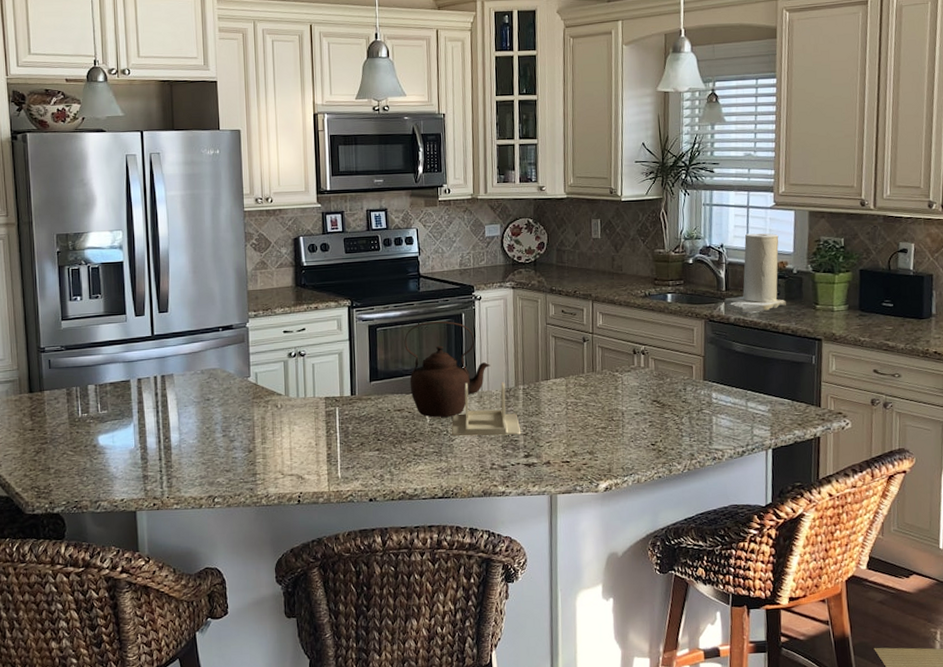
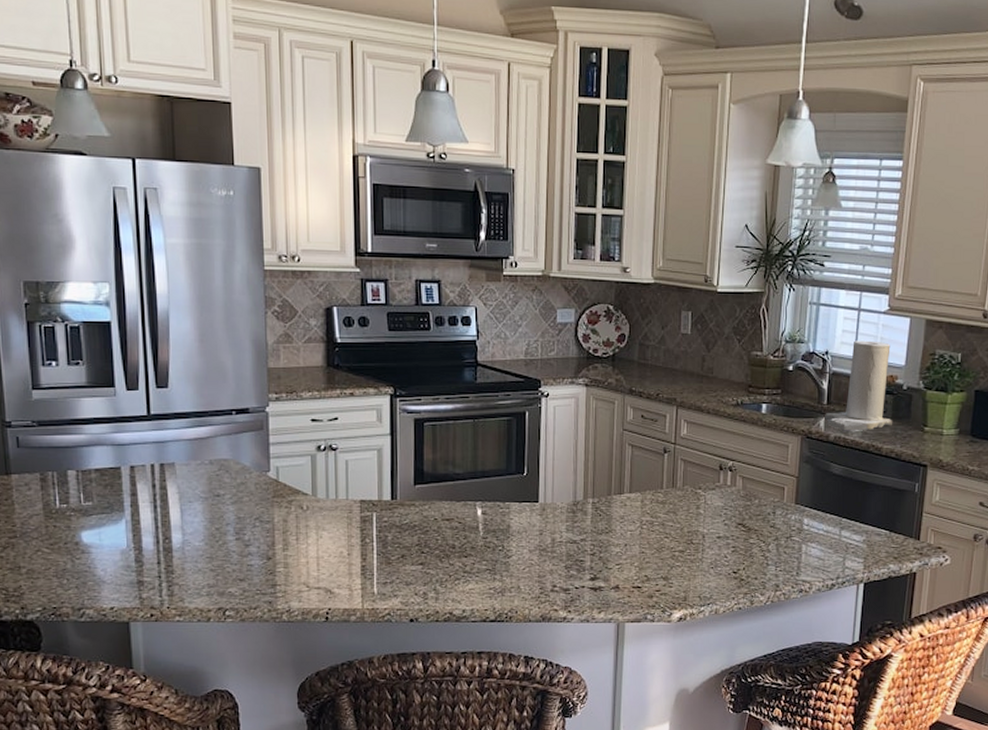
teapot: present [404,321,491,418] -> none [456,419,556,530]
napkin holder: present [451,382,522,437] -> none [507,492,588,554]

